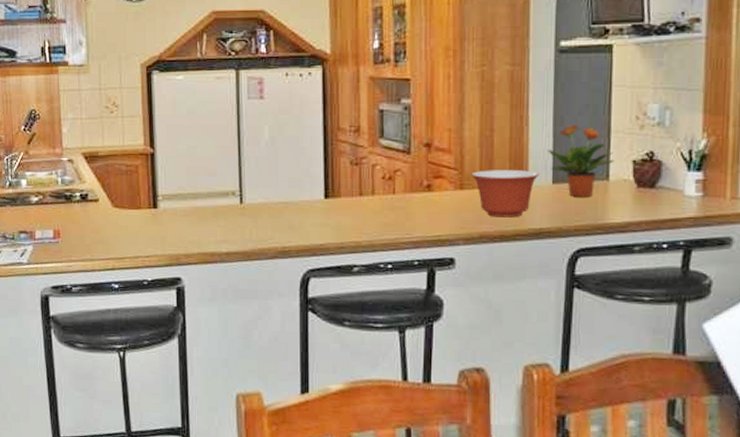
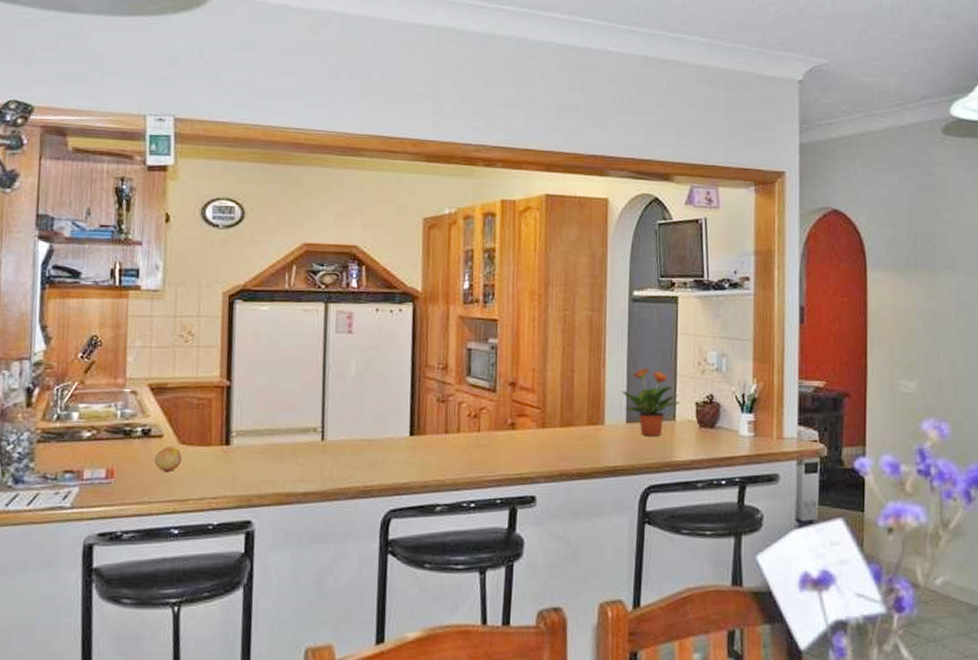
fruit: none [92,210,116,232] -> present [154,447,182,471]
mixing bowl: present [471,170,539,218] -> none [553,409,615,456]

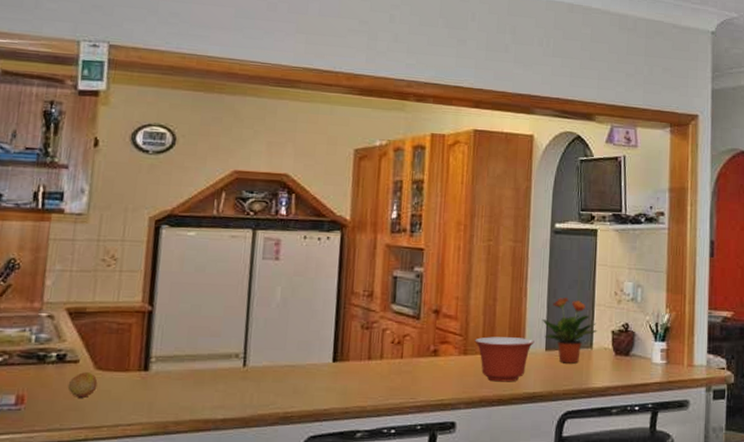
mixing bowl: none [553,409,615,456] -> present [475,336,535,382]

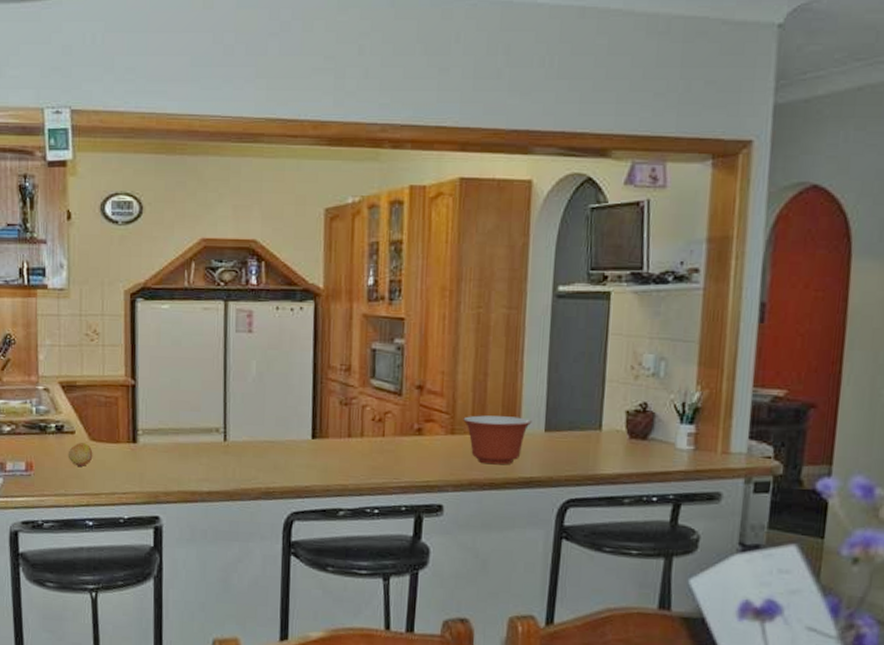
potted plant: present [542,298,597,364] -> none [541,372,608,447]

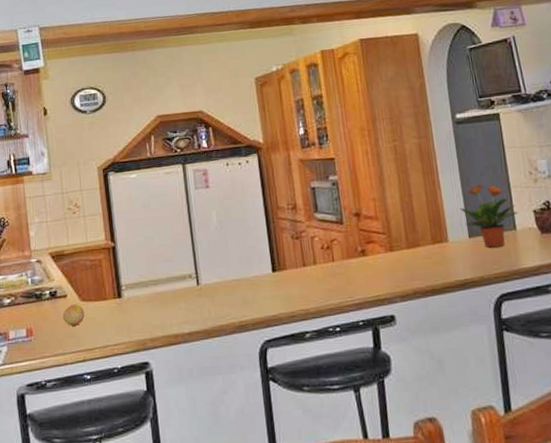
mixing bowl: present [463,415,532,465] -> none [398,228,457,274]
potted plant: none [541,372,608,447] -> present [460,184,518,248]

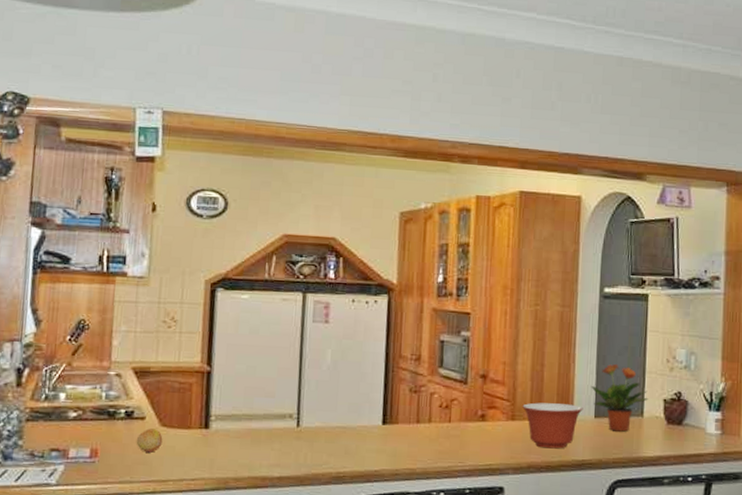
mixing bowl: none [398,228,457,274] -> present [522,402,583,449]

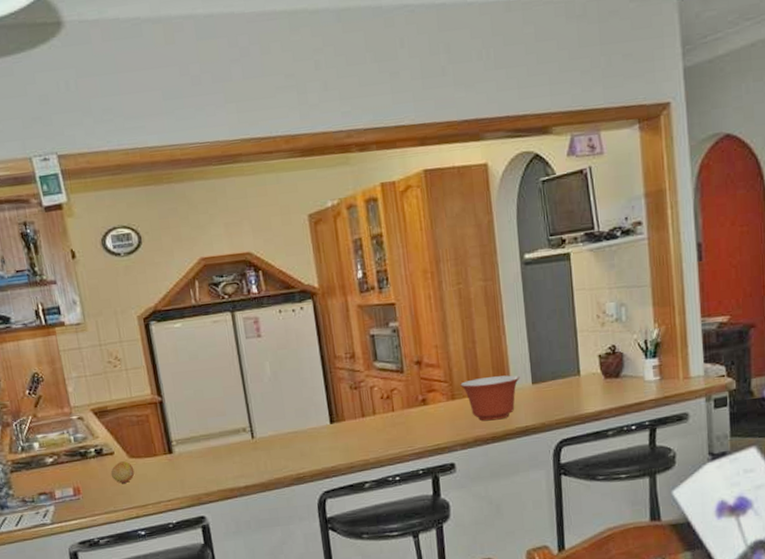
potted plant: present [591,364,648,432] -> none [524,329,583,394]

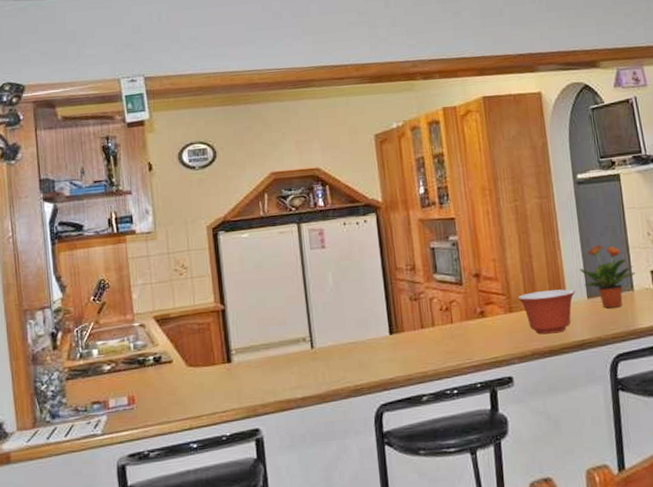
fruit: present [110,461,135,483] -> none [167,370,192,393]
potted plant: none [524,329,583,394] -> present [579,245,636,309]

